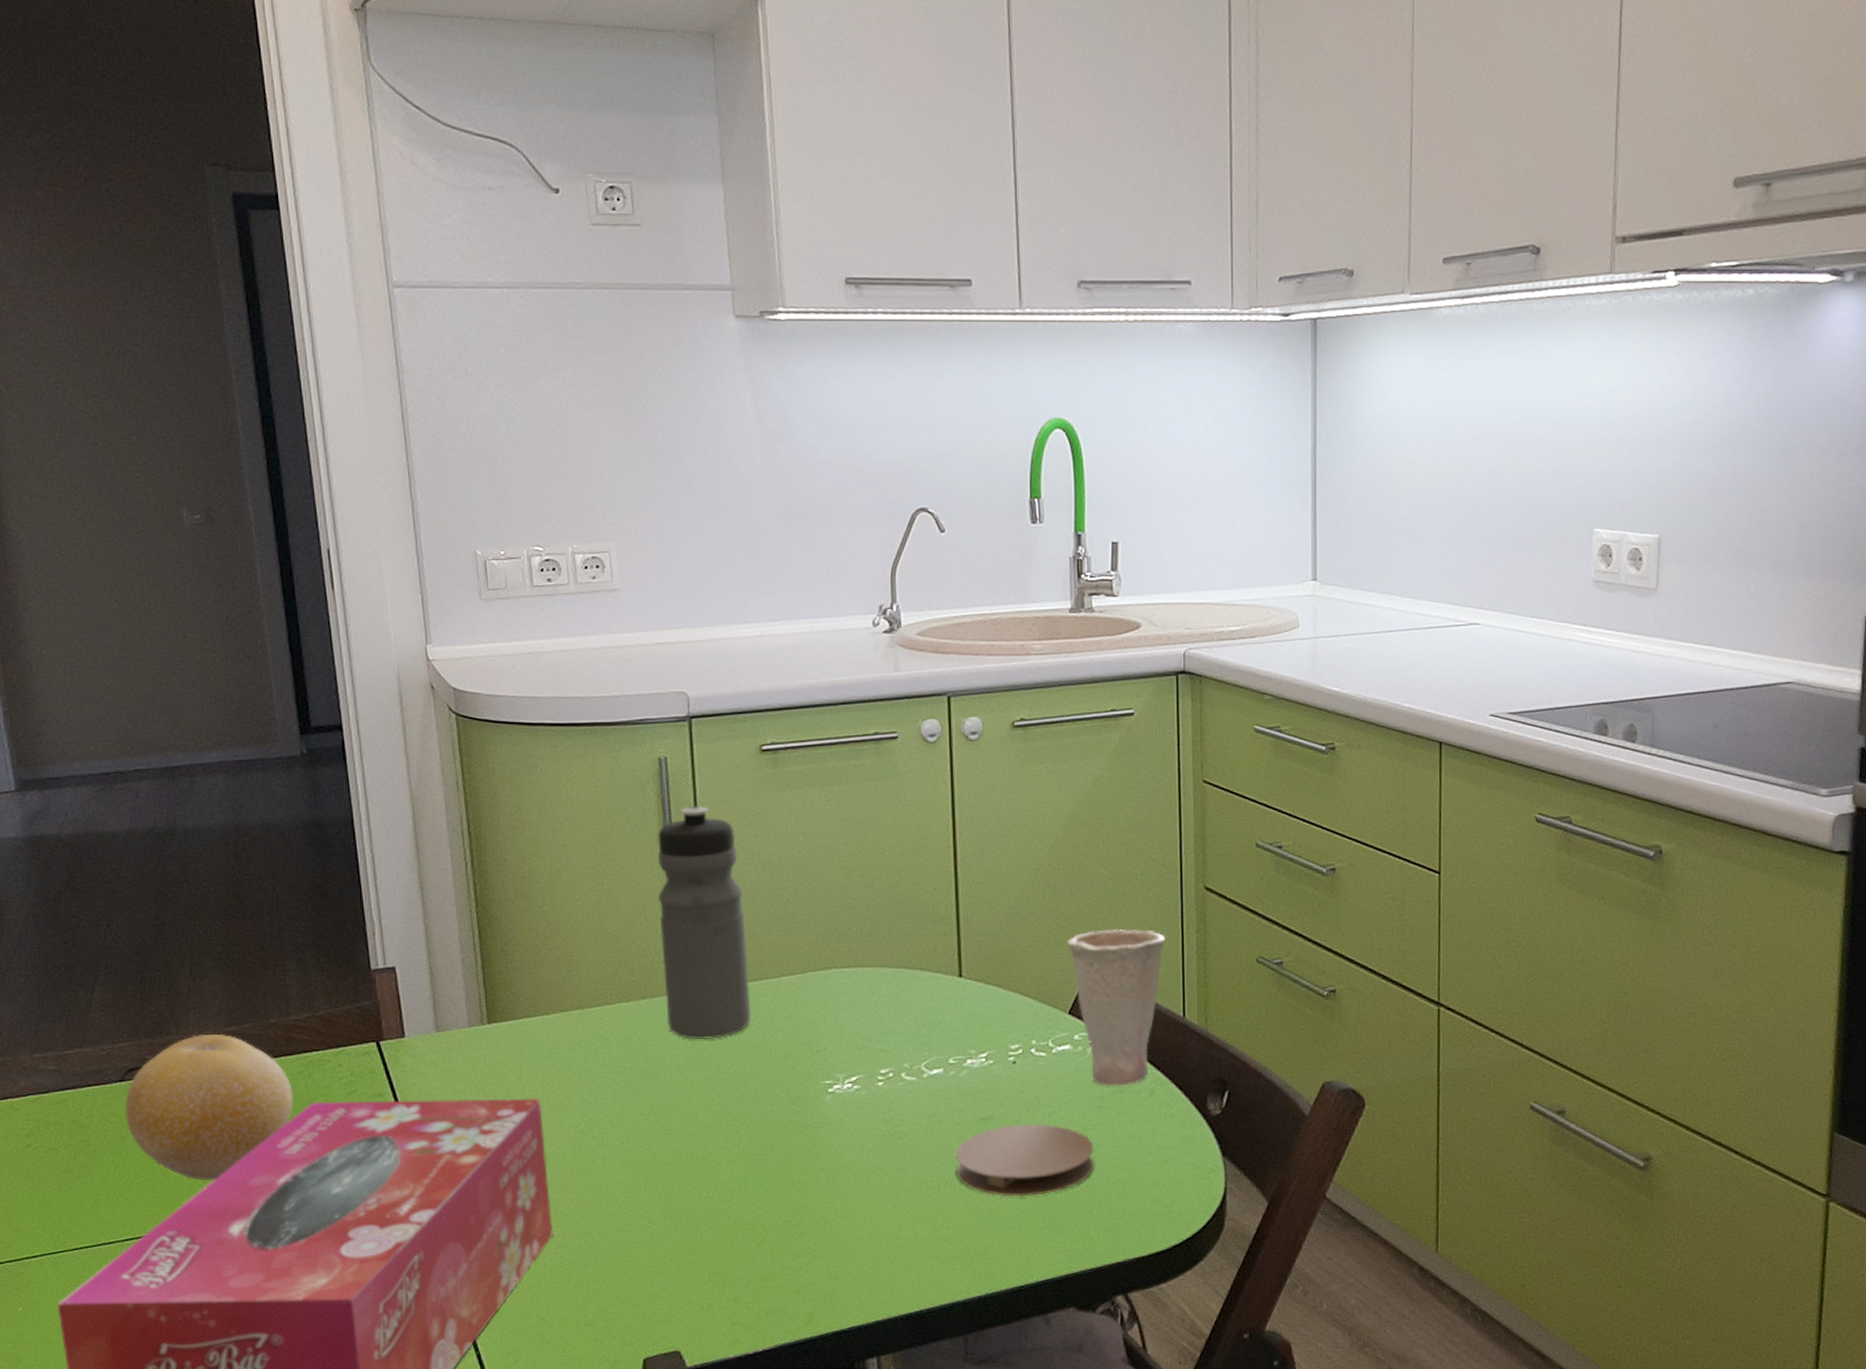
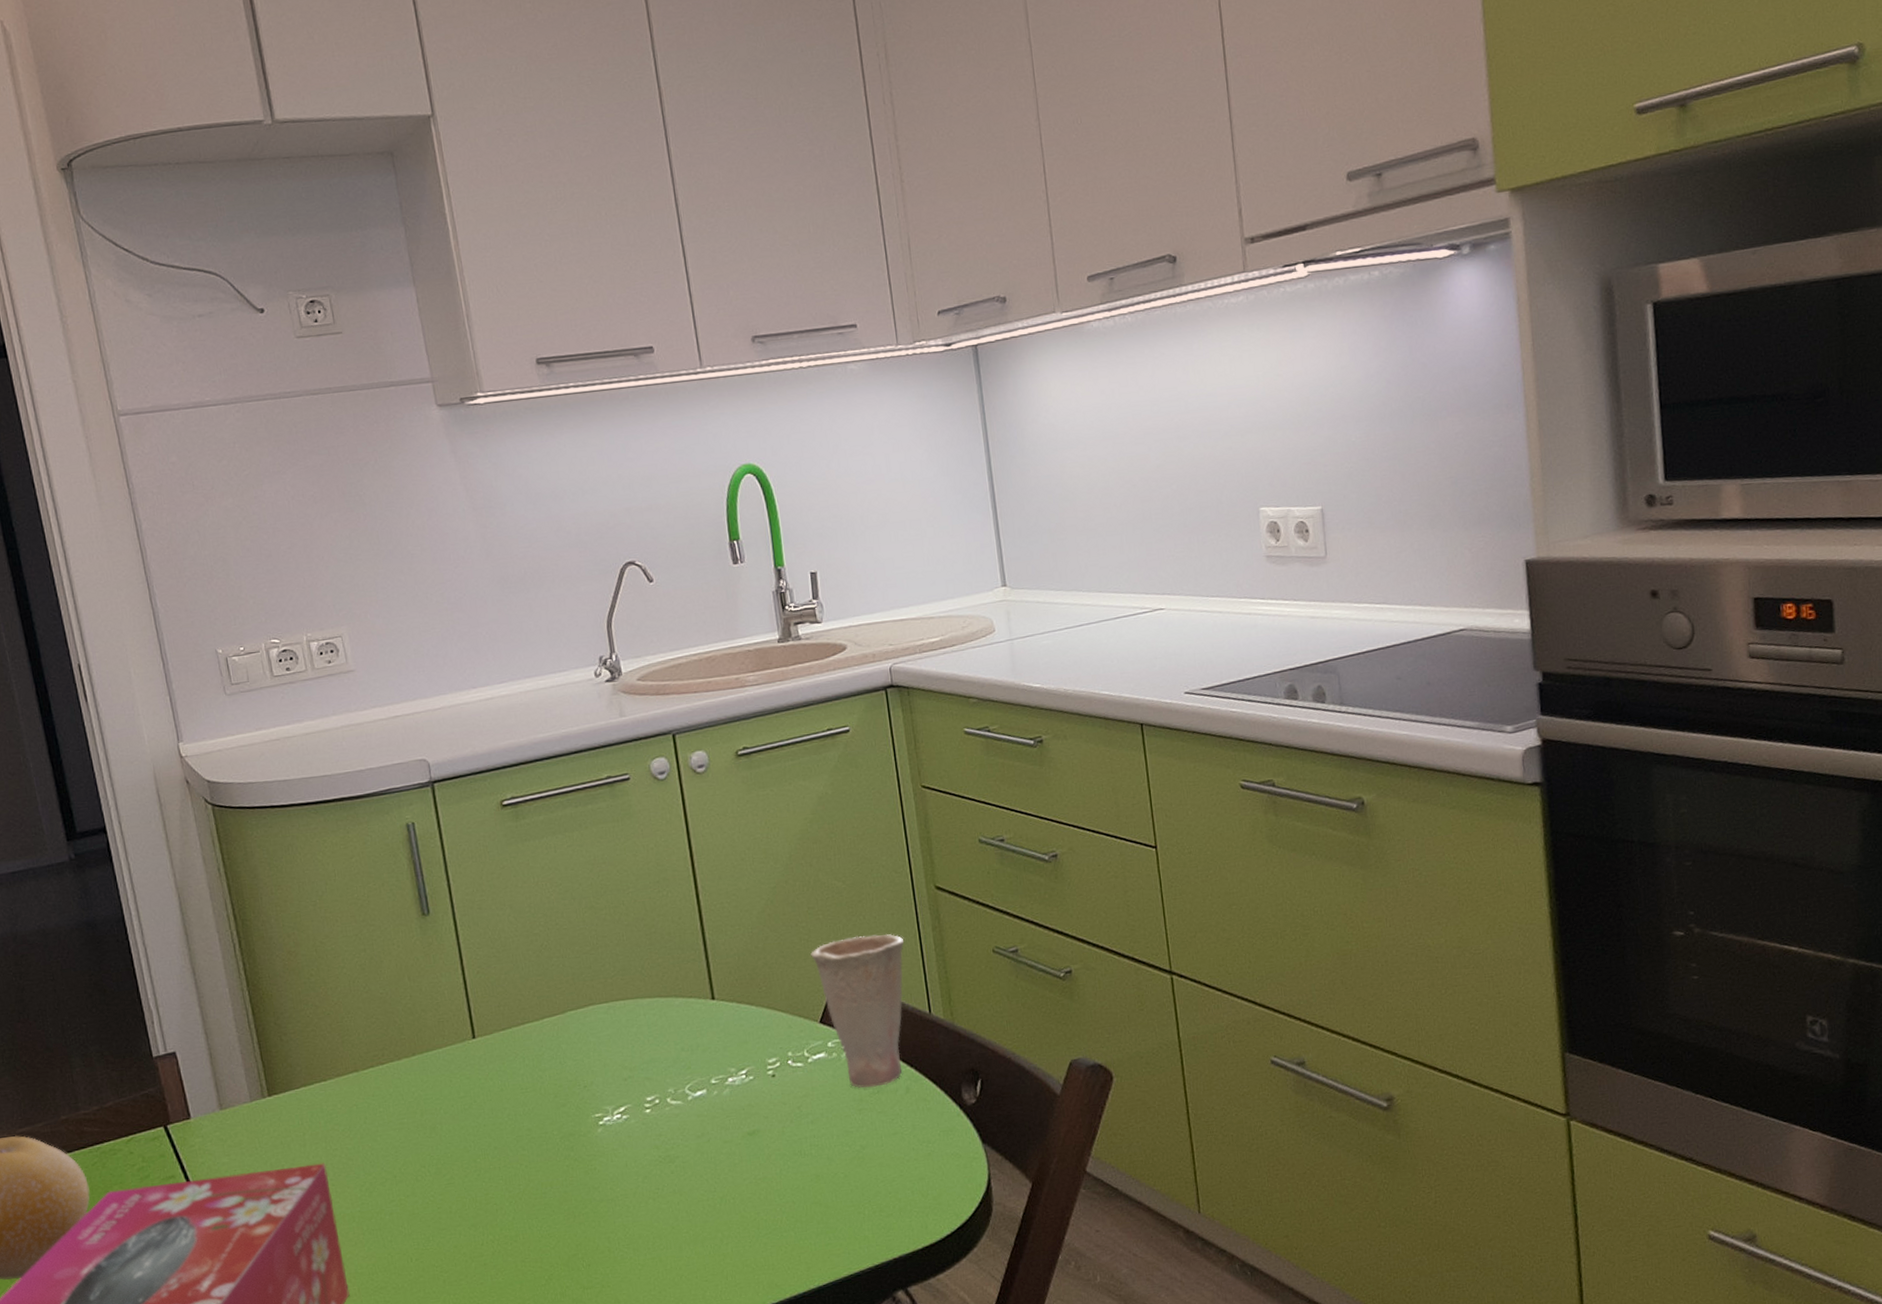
water bottle: present [657,805,751,1040] -> none [412,864,519,1089]
coaster: present [955,1124,1094,1197] -> none [726,1132,861,1207]

